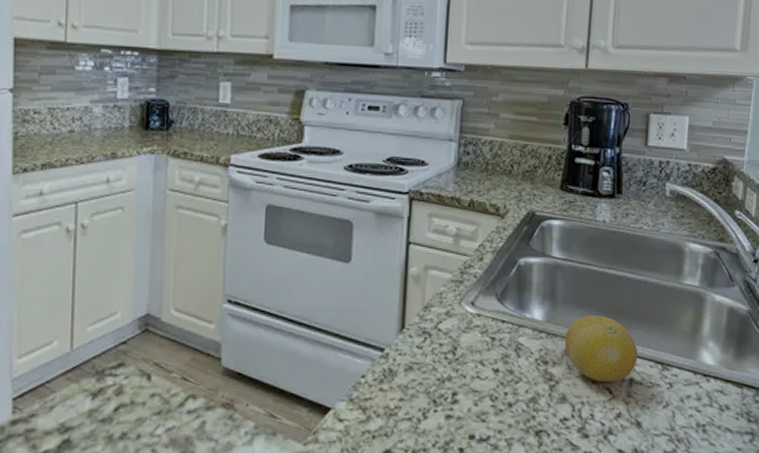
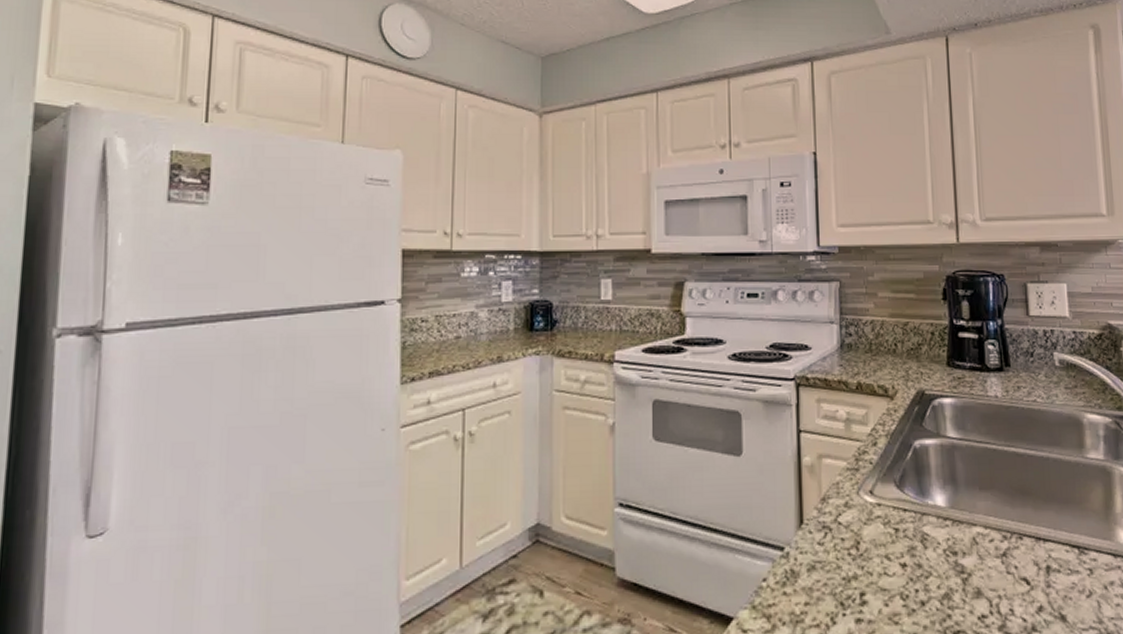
fruit: present [564,315,638,383] -> none [971,497,1052,572]

